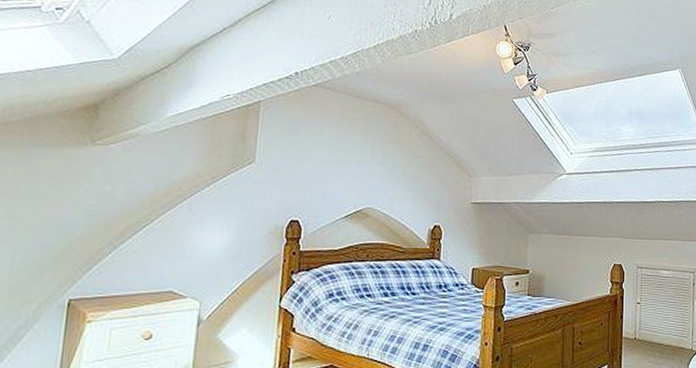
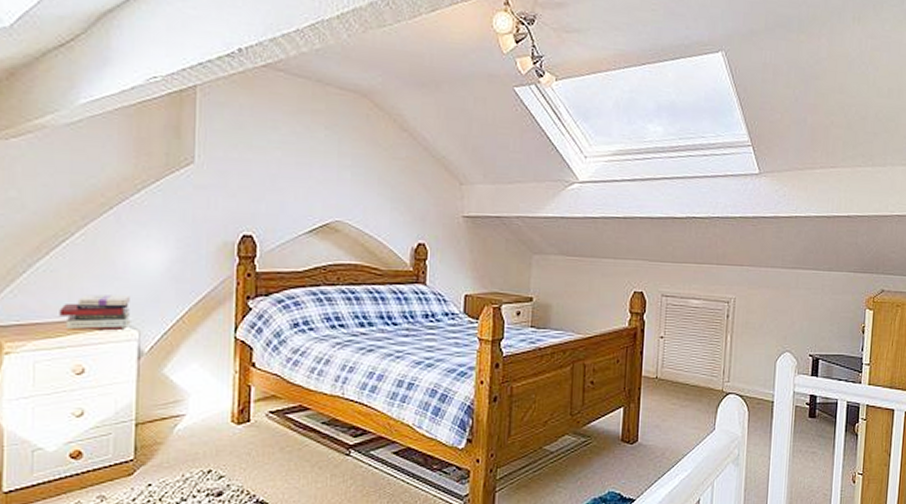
books: none [135,271,195,302] -> present [59,294,131,331]

